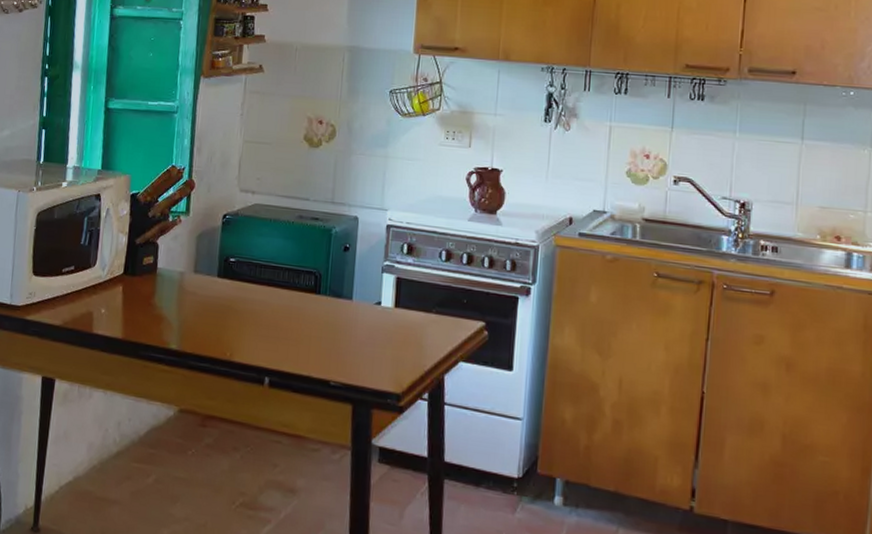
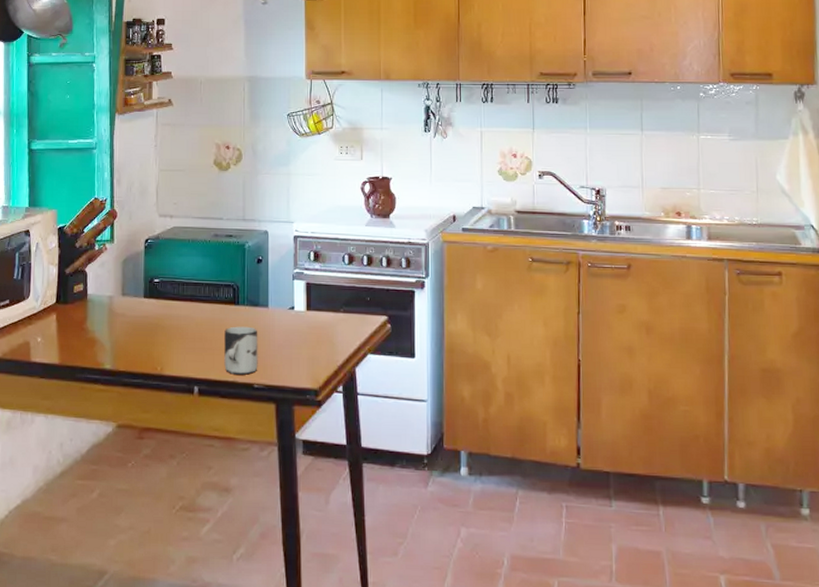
cup: none [299,317,339,371] -> present [224,326,258,375]

